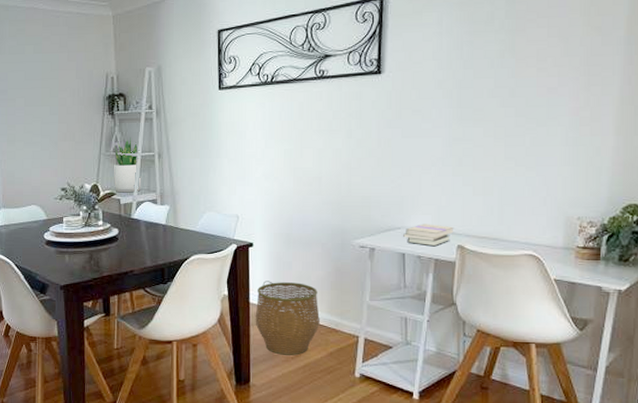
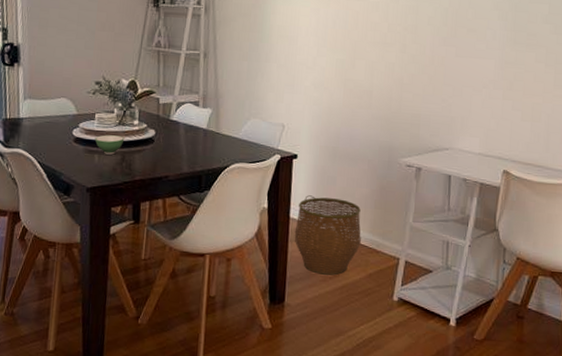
bowl: none [64,236,91,254] -> present [94,135,125,155]
planter: present [113,138,142,193] -> none [154,33,184,92]
books: present [403,224,454,247] -> none [450,146,501,171]

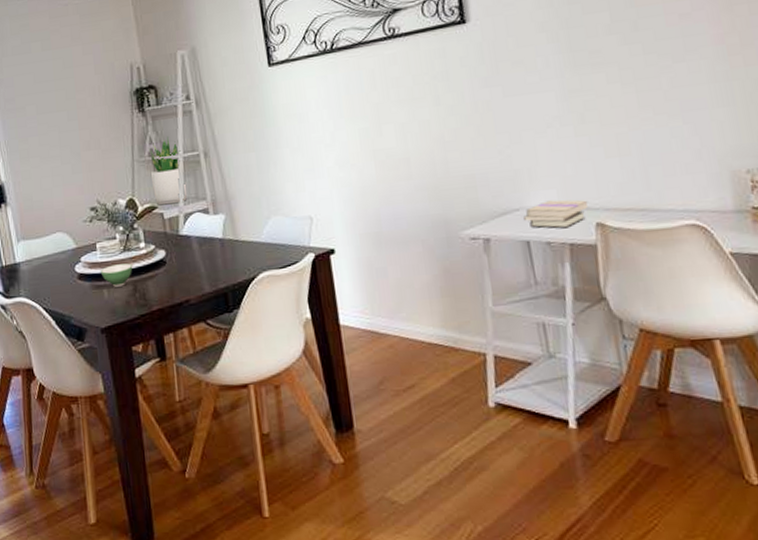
planter: none [154,33,184,92] -> present [148,137,188,206]
basket: present [294,195,361,276] -> none [347,292,433,388]
books: none [450,146,501,171] -> present [523,199,589,229]

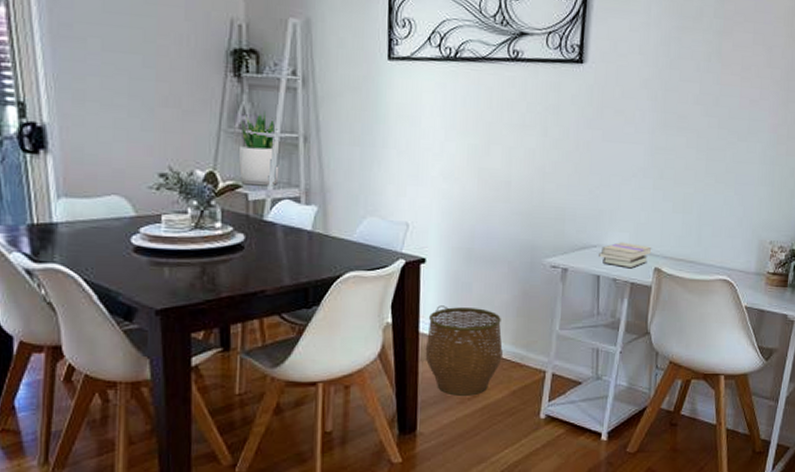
bowl: present [100,263,133,287] -> none [162,242,204,267]
basket: none [347,292,433,388] -> present [425,305,503,396]

